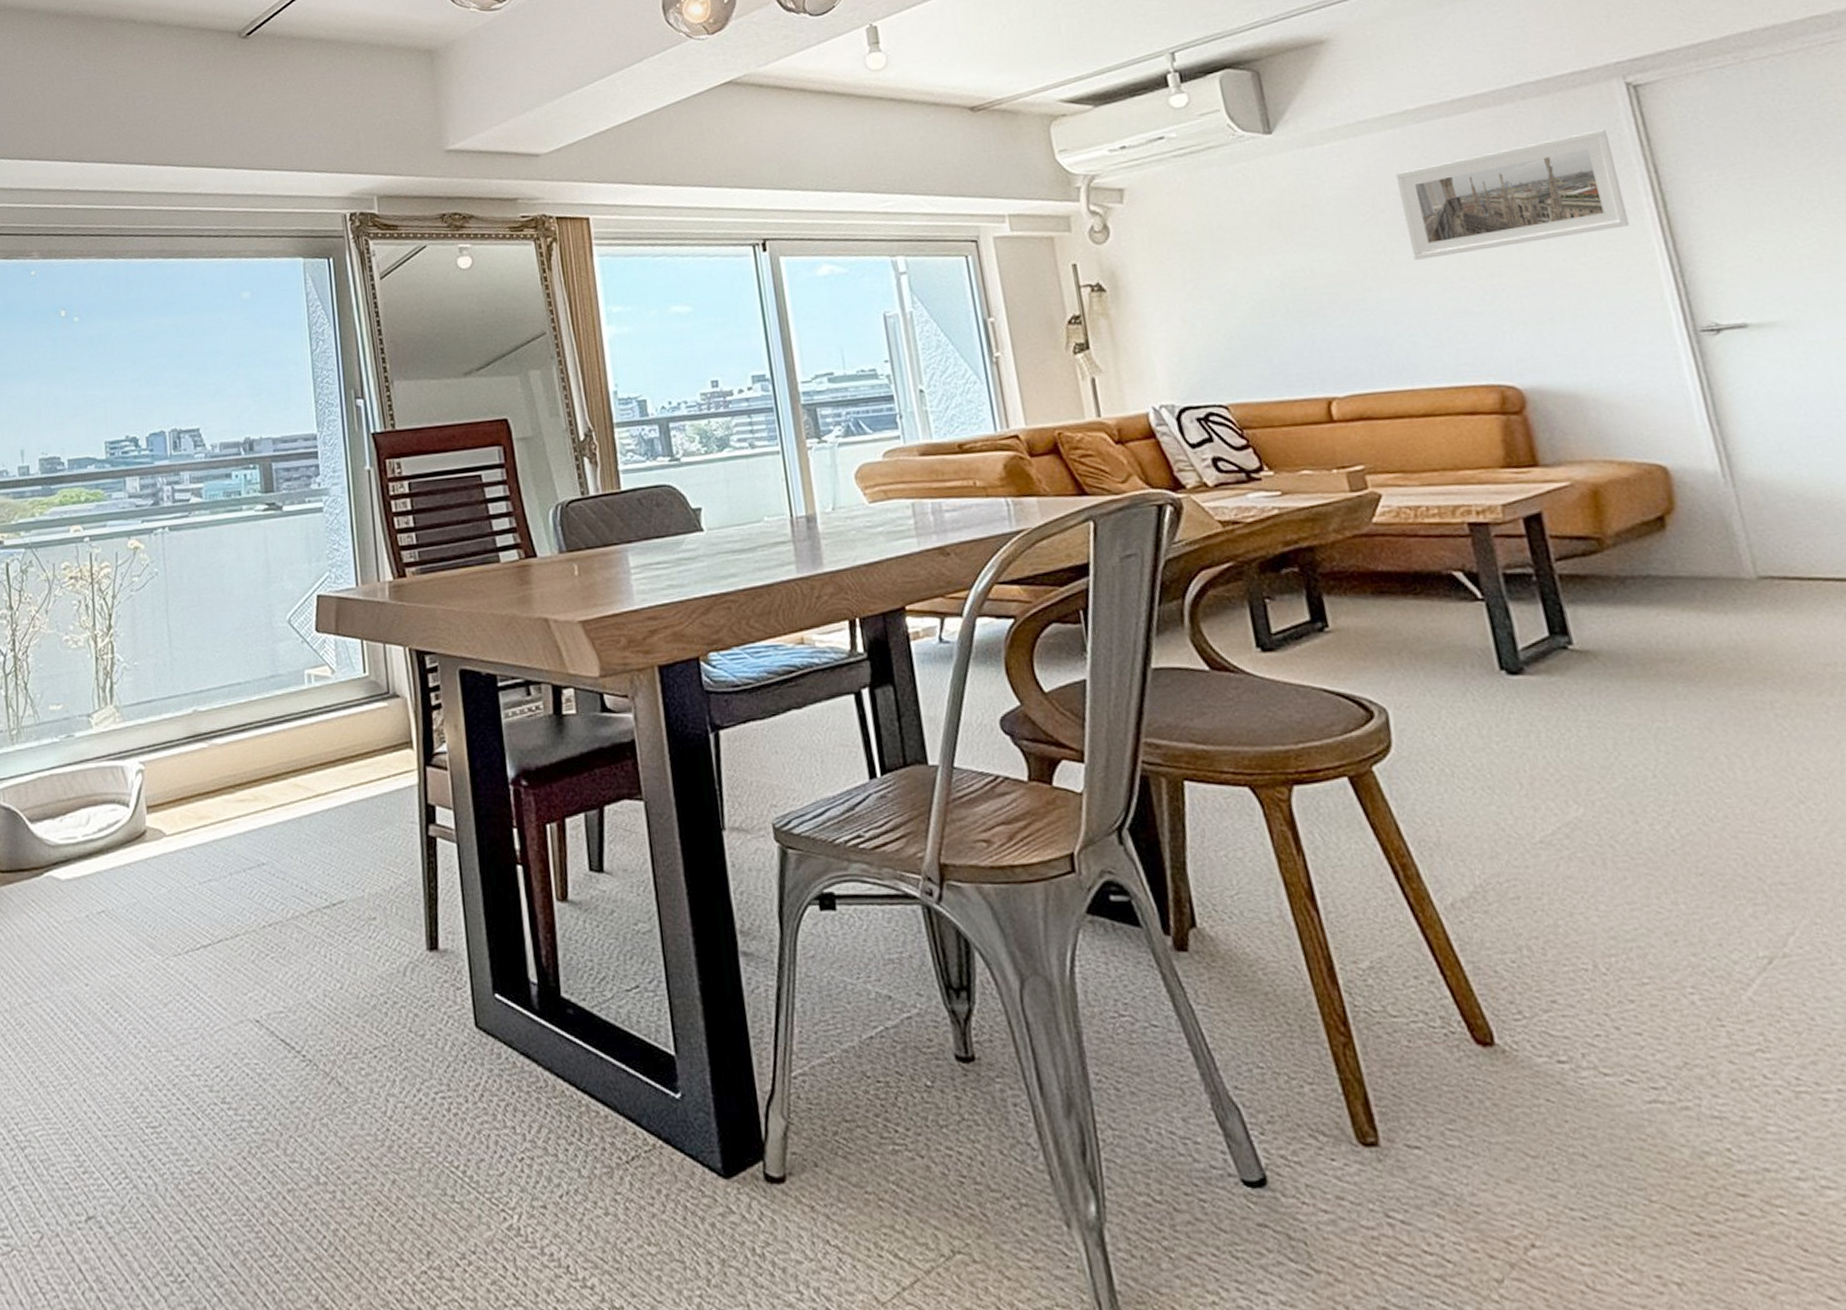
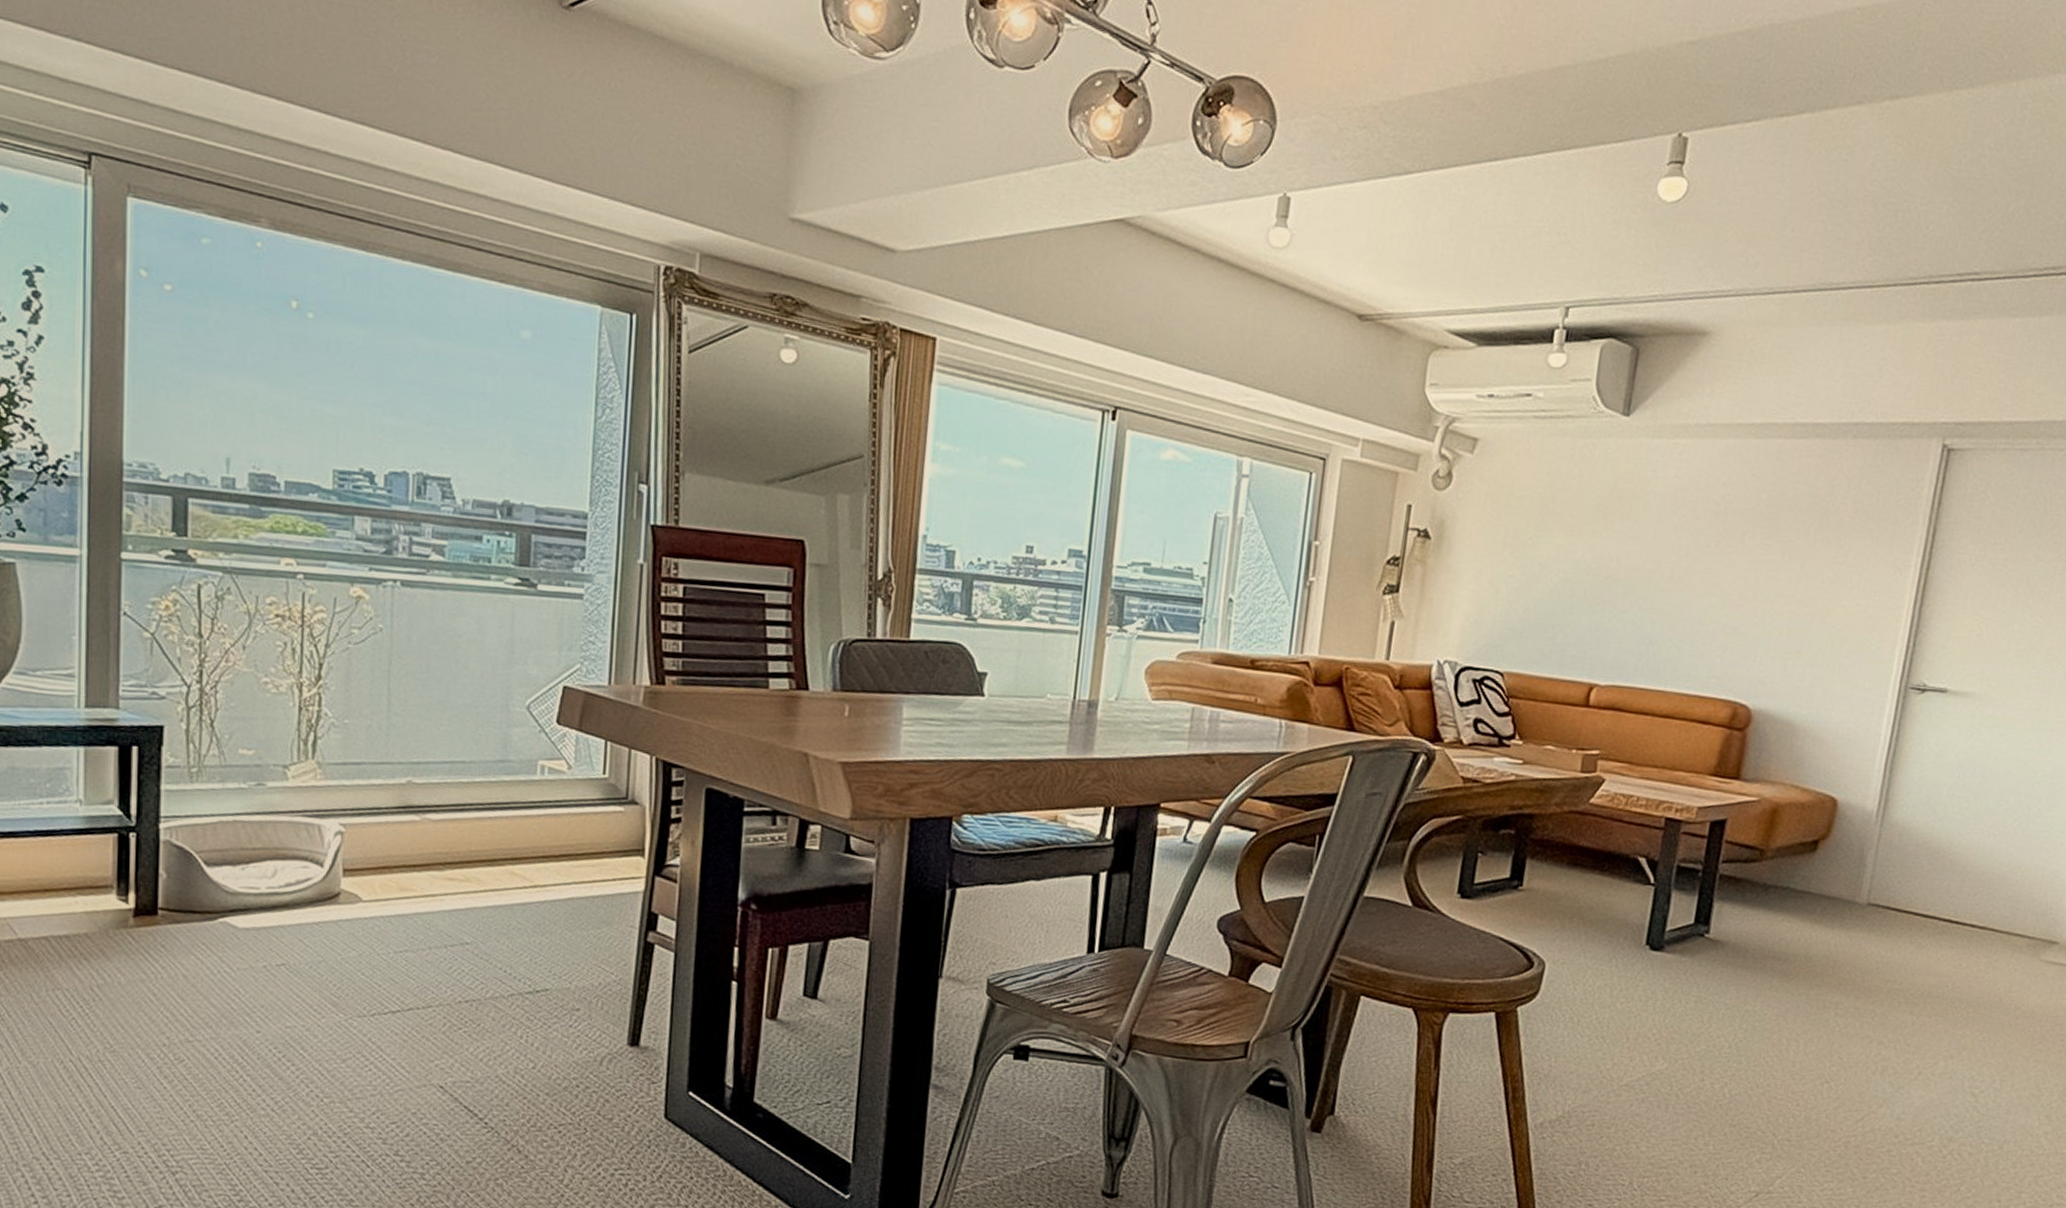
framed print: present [1395,129,1630,260] -> none [1708,483,1910,581]

